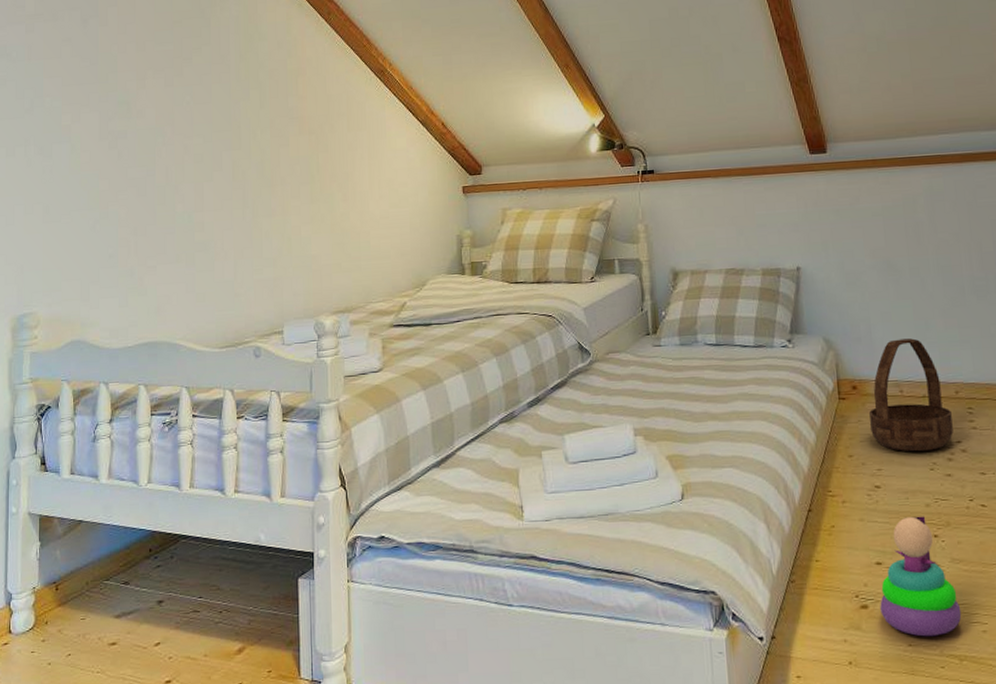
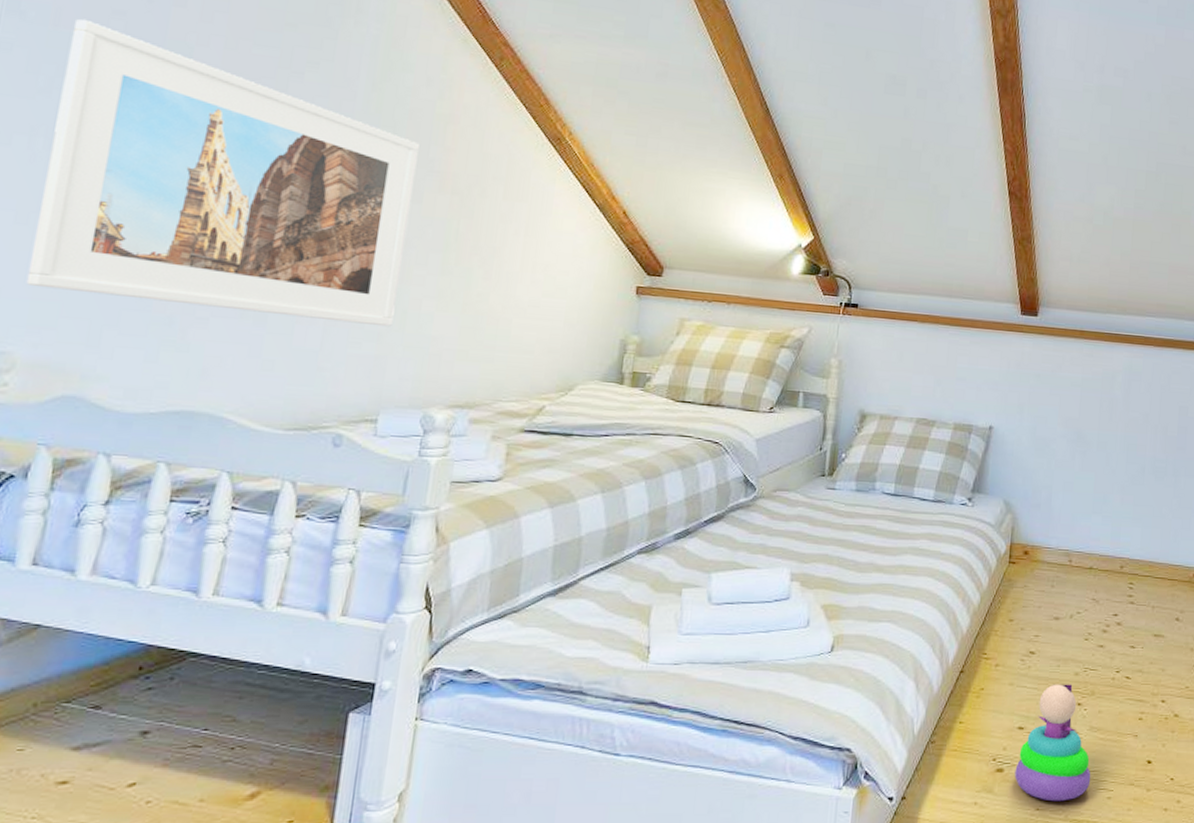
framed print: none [38,50,282,260] -> present [26,19,419,327]
basket: present [869,338,953,452] -> none [1035,509,1114,622]

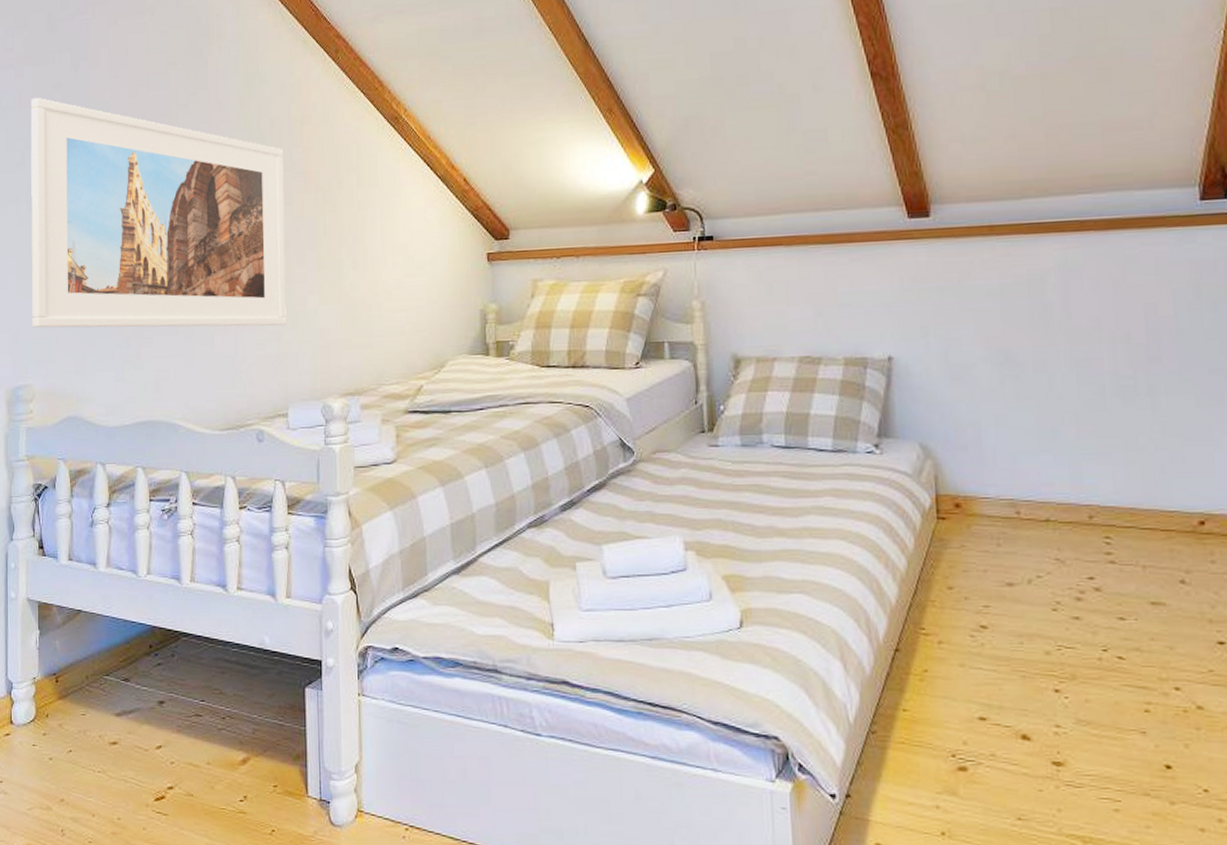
stacking toy: present [1014,684,1091,802] -> none [982,665,1087,811]

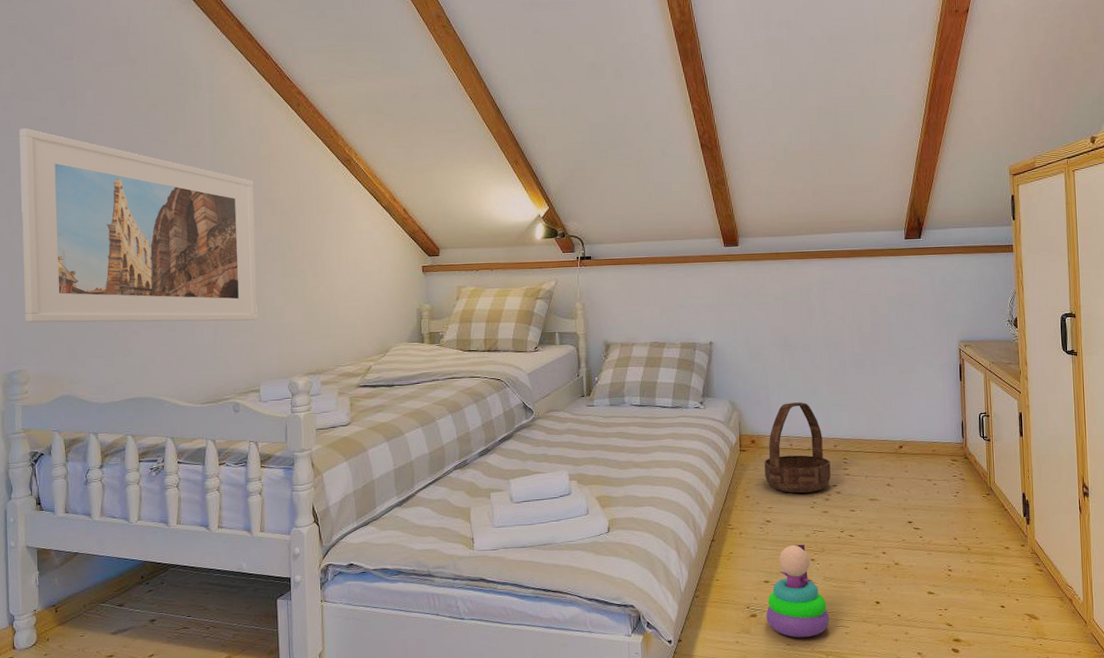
basket: none [976,448,1084,588] -> present [764,402,831,493]
stacking toy: none [982,665,1087,811] -> present [766,544,830,638]

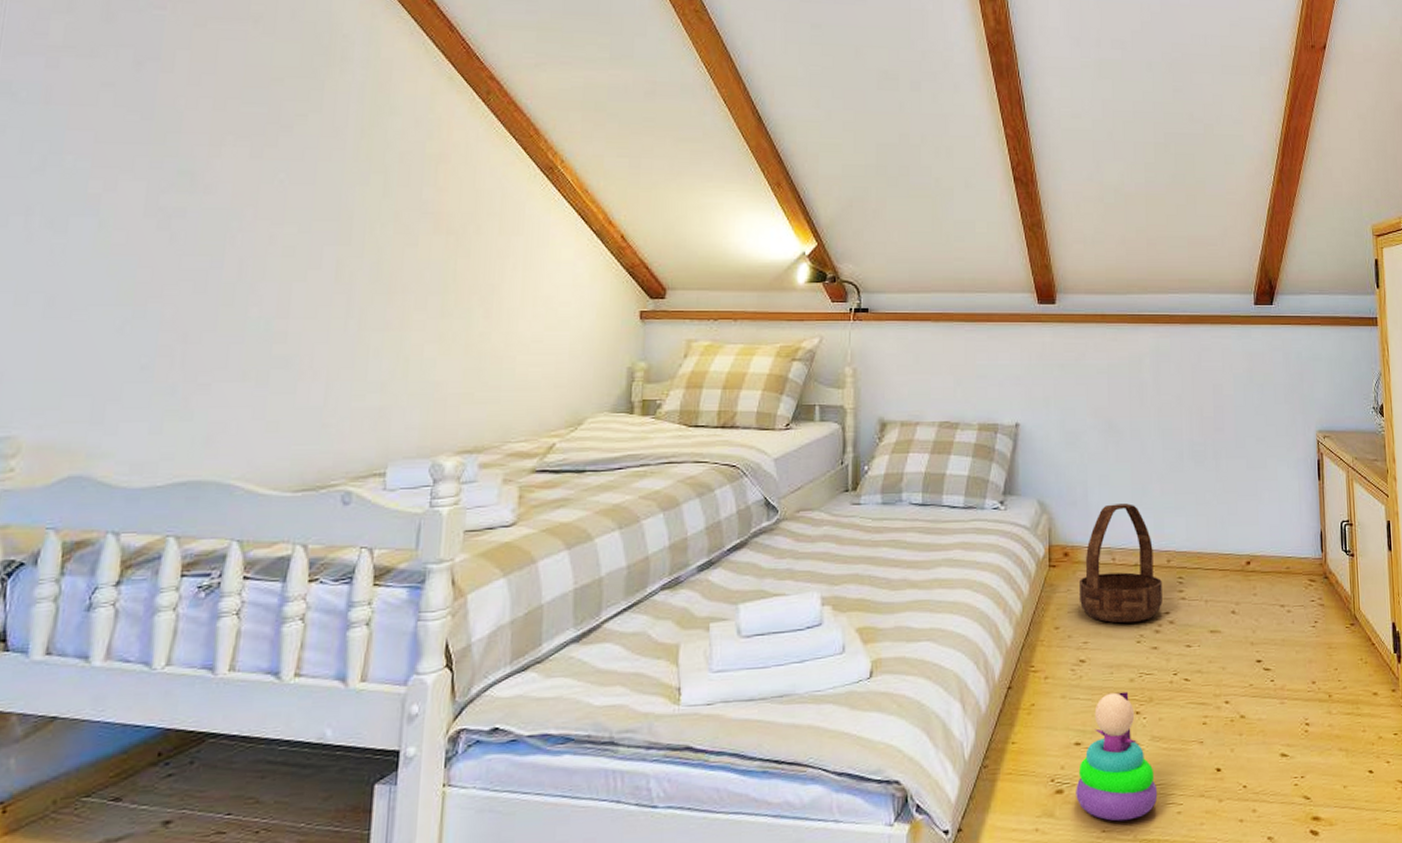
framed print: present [19,128,258,323] -> none [28,94,411,376]

